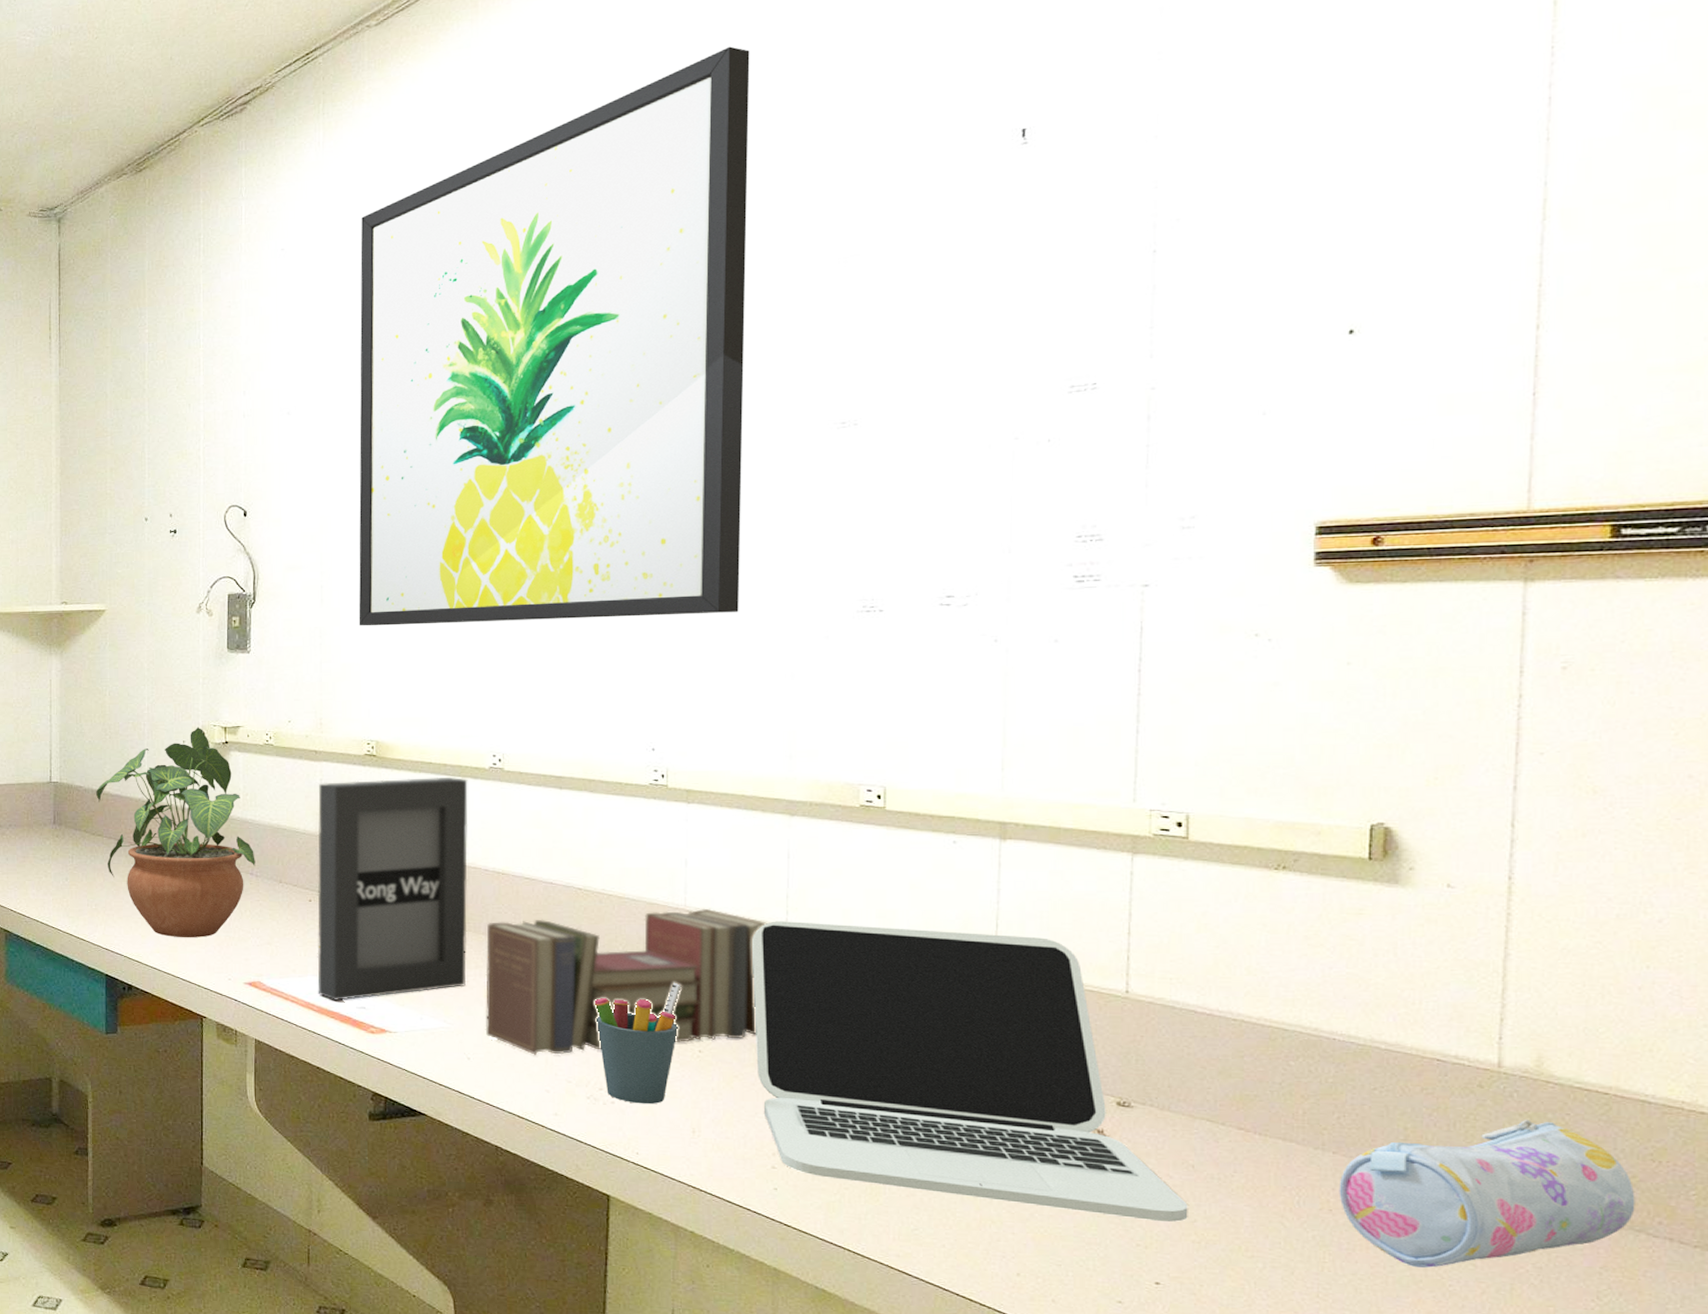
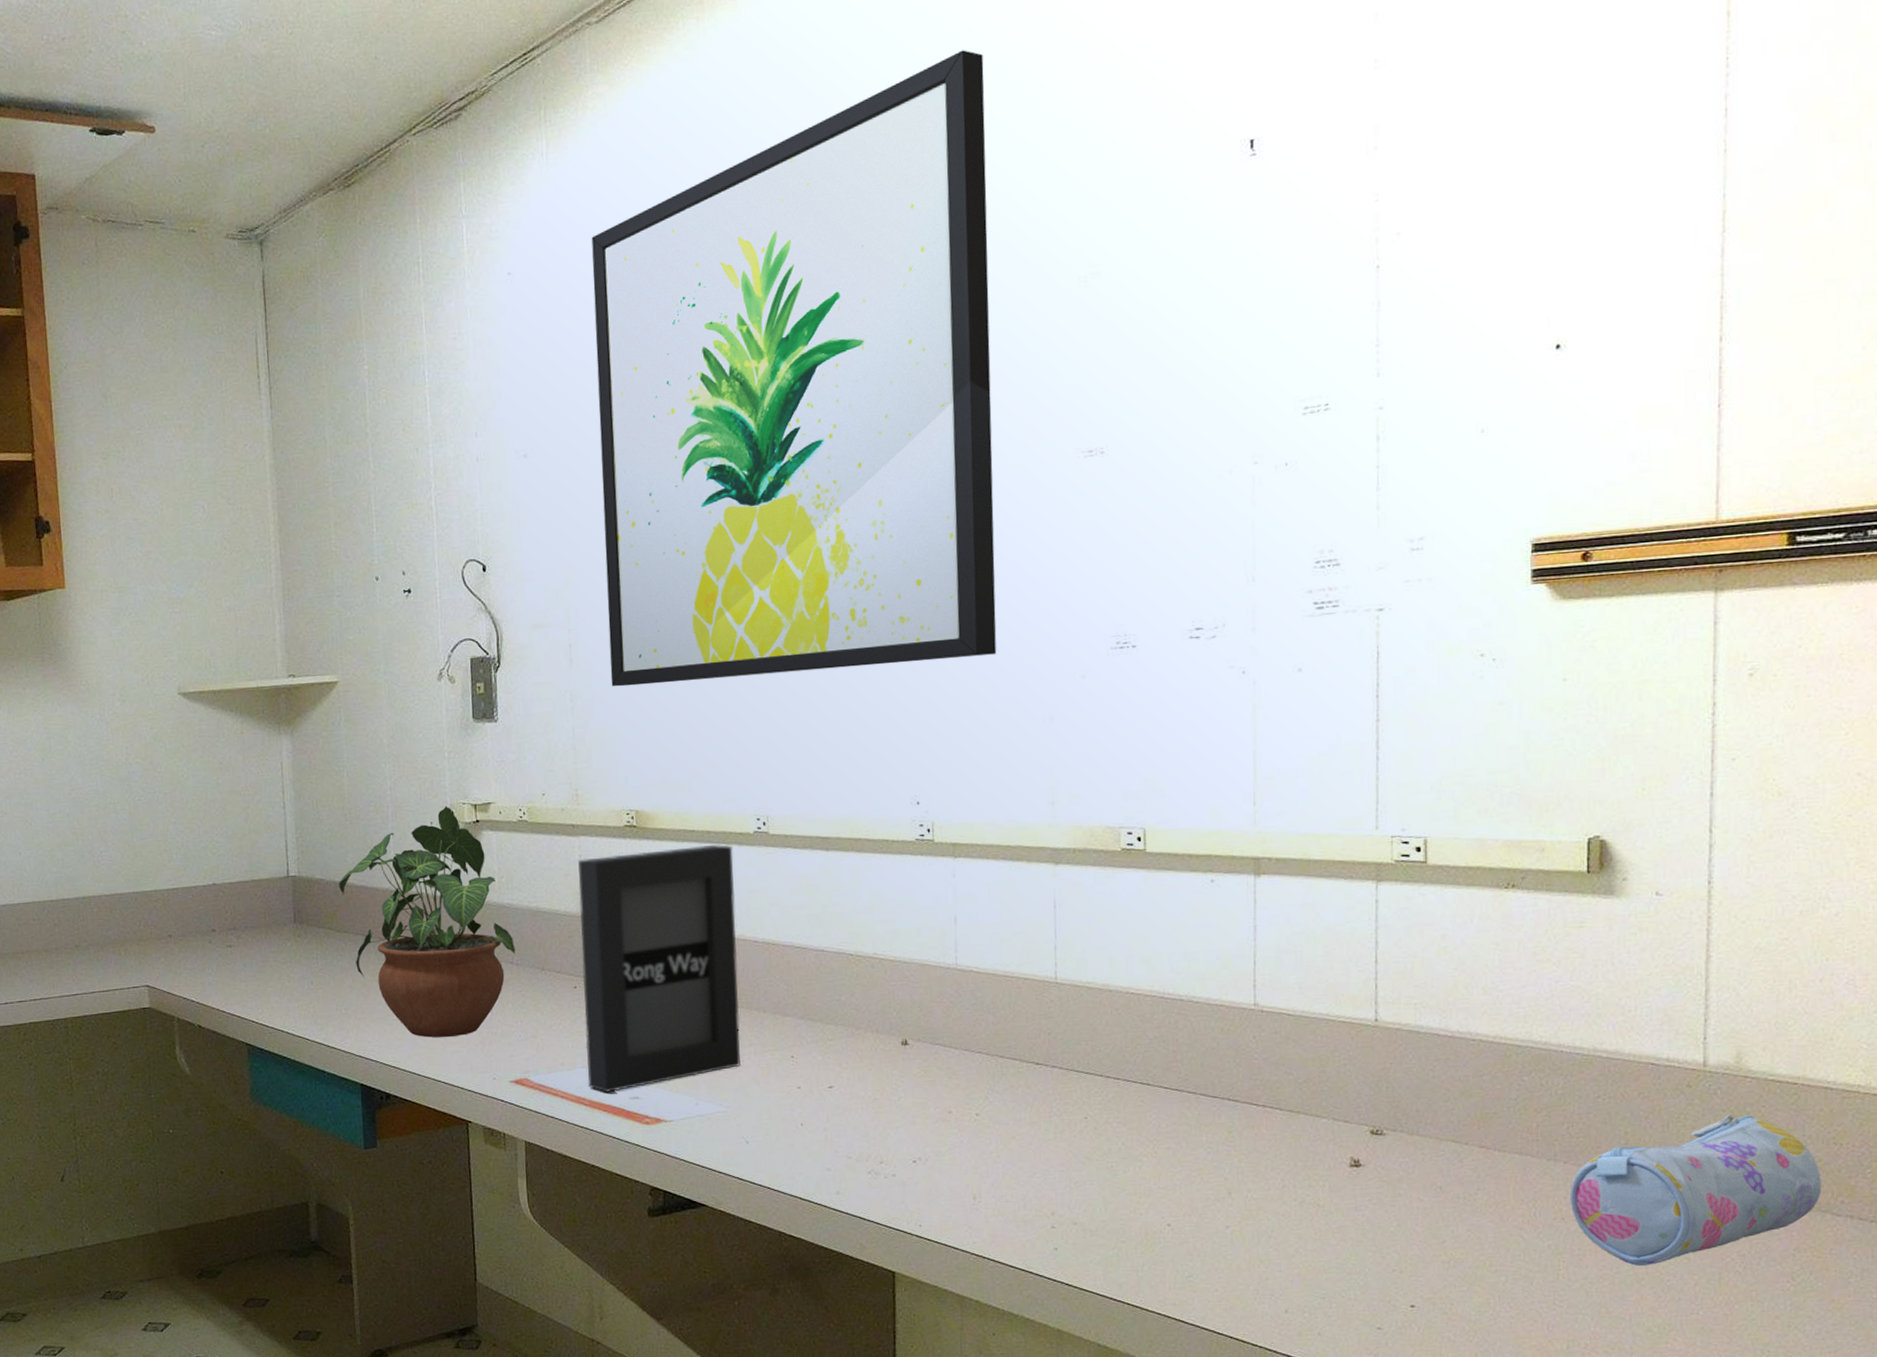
book: present [485,908,766,1055] -> none [760,965,1036,1133]
pen holder: present [594,982,682,1105] -> none [870,1045,956,1175]
laptop: present [751,921,1188,1222] -> none [1022,971,1438,1246]

